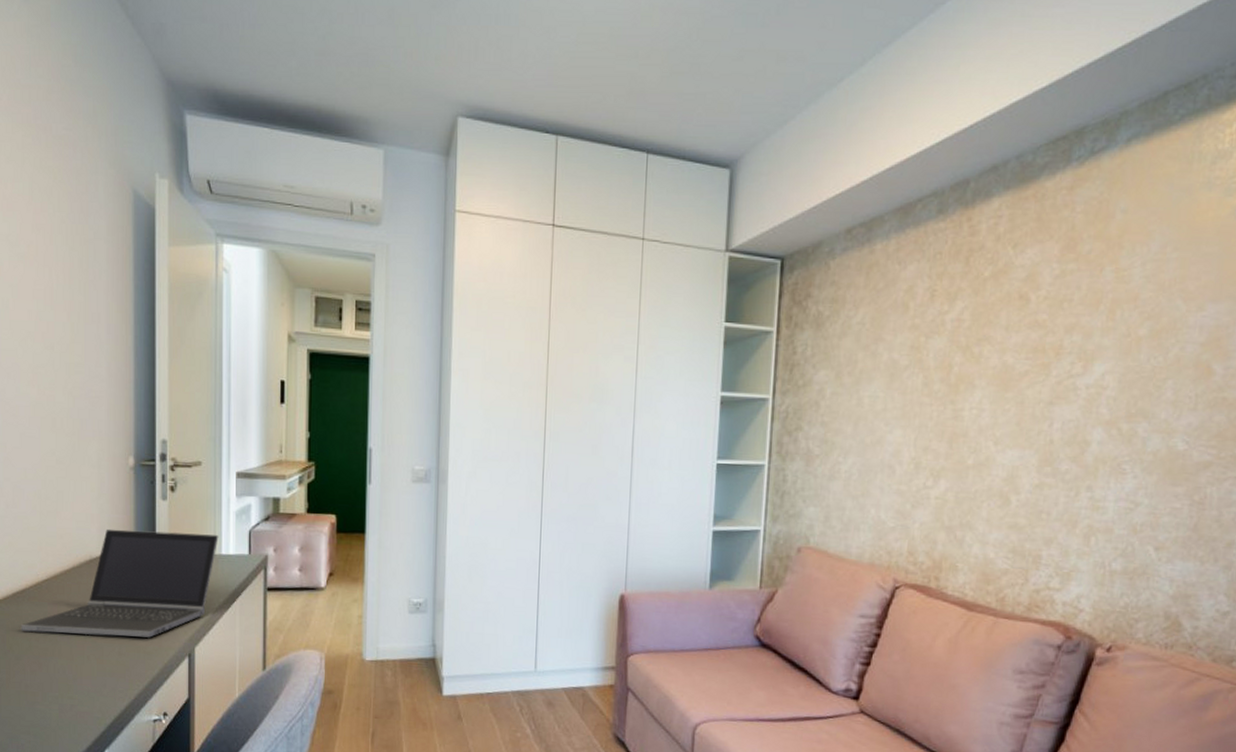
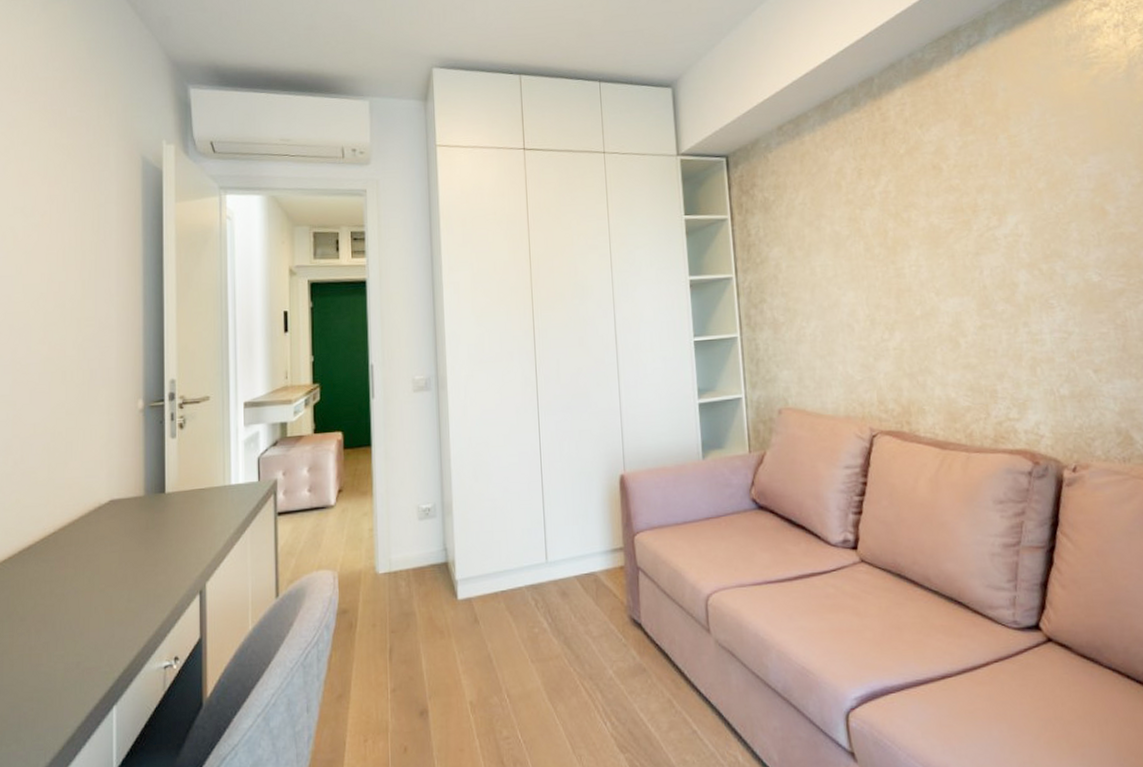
laptop computer: present [20,529,219,638] -> none [26,466,228,590]

